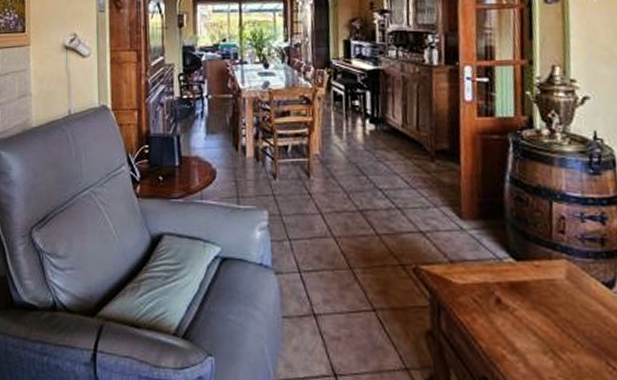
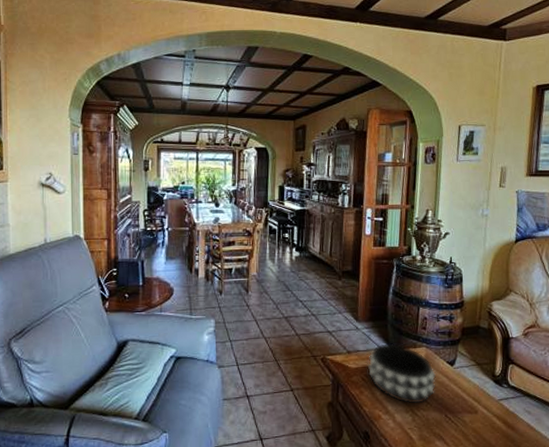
decorative bowl: none [479,251,588,342] -> present [367,343,437,404]

